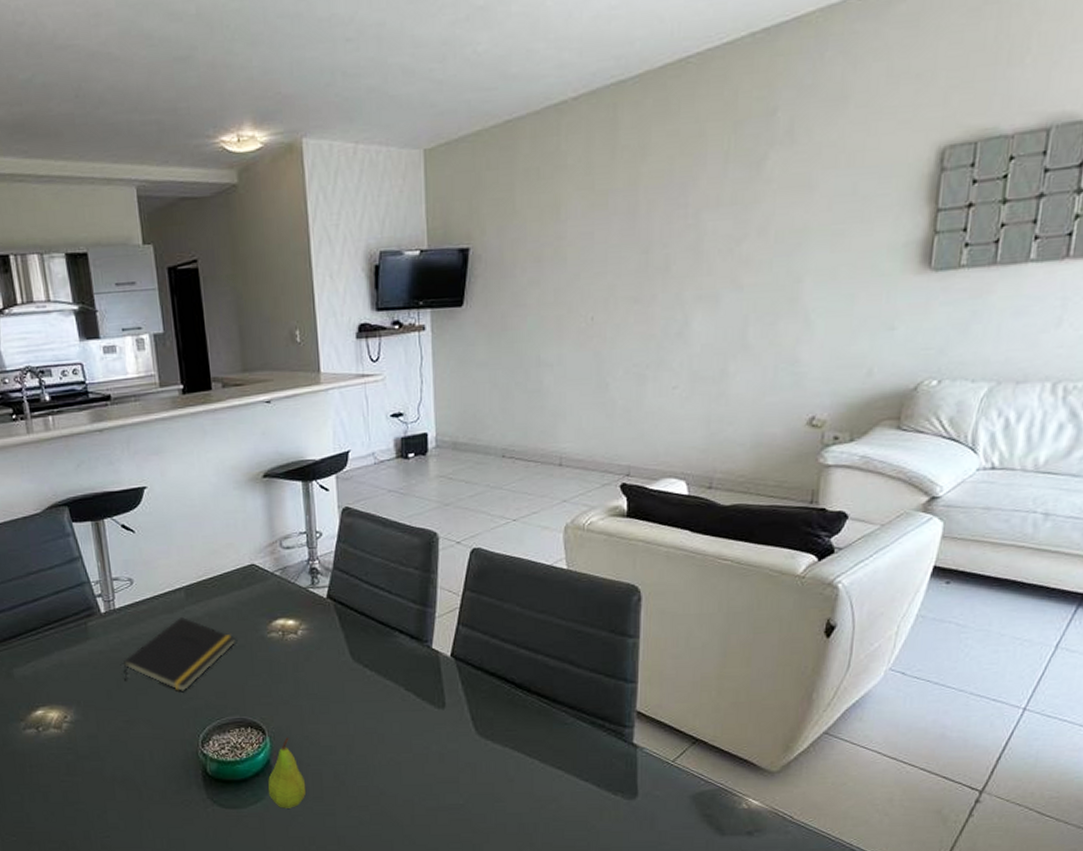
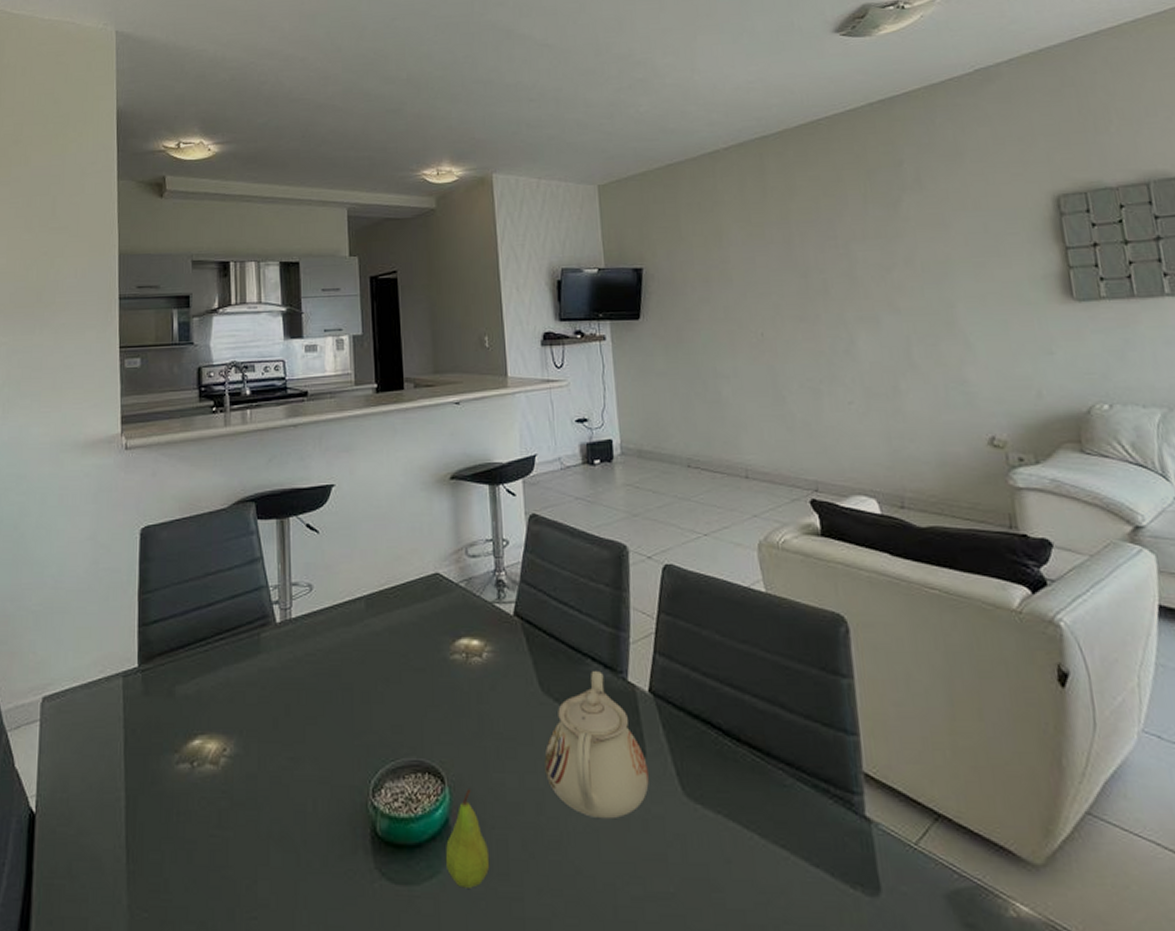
notepad: present [124,617,236,692] -> none [293,632,416,724]
teapot: none [354,641,446,755] -> present [544,671,649,819]

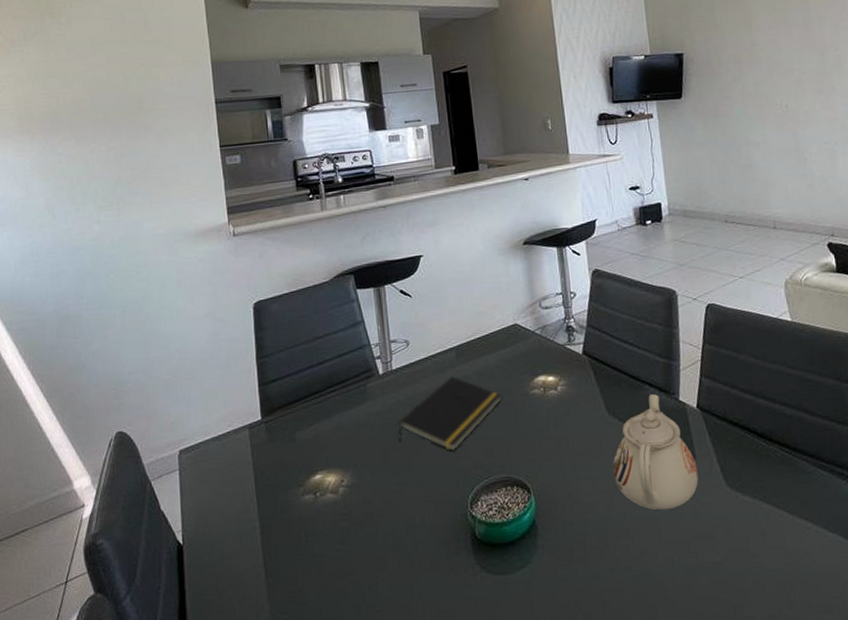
notepad: none [293,632,416,724] -> present [399,377,502,452]
fruit: present [445,789,490,888] -> none [534,495,571,573]

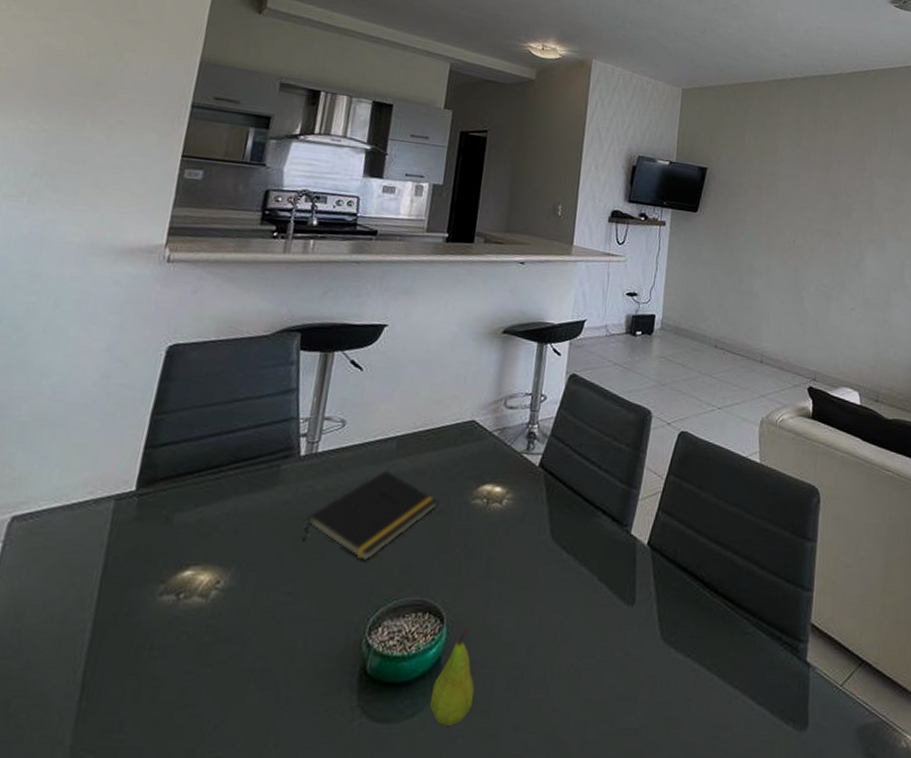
fruit: none [534,495,571,573] -> present [430,629,475,726]
teapot: present [612,394,699,511] -> none [541,523,635,661]

